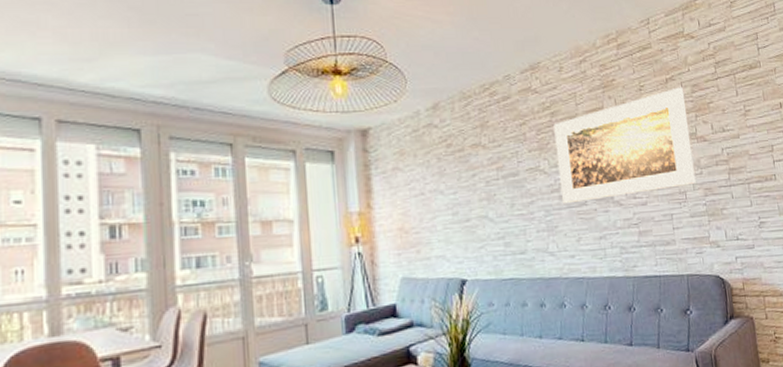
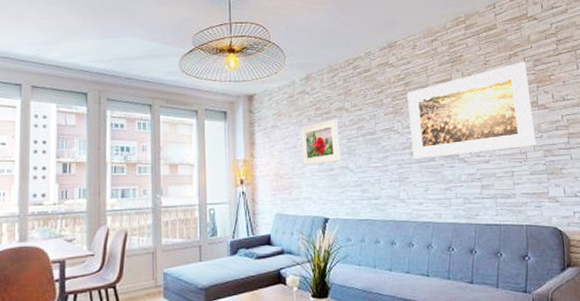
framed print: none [429,158,479,217] -> present [301,119,341,166]

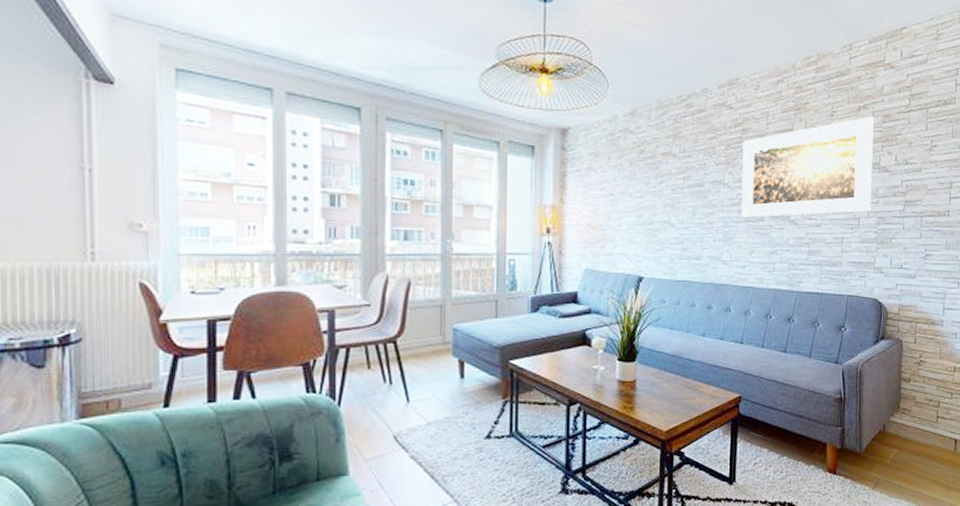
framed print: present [301,119,341,166] -> none [619,165,663,217]

